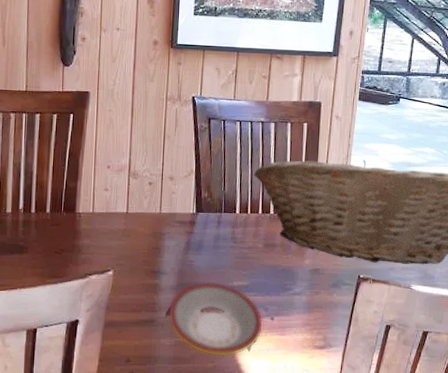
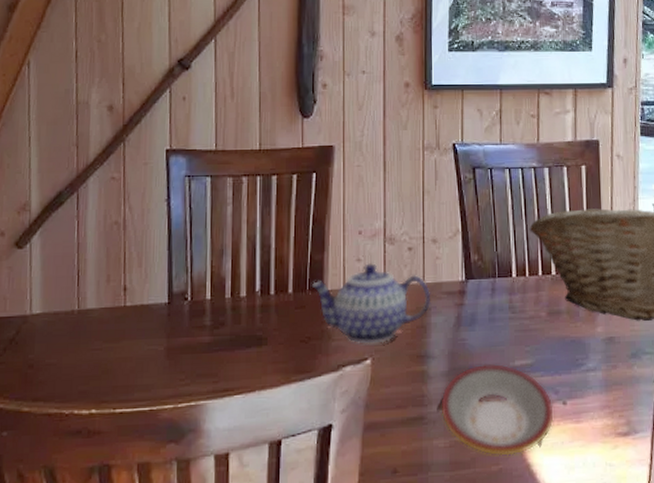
teapot: none [65,193,166,259] -> present [311,263,431,344]

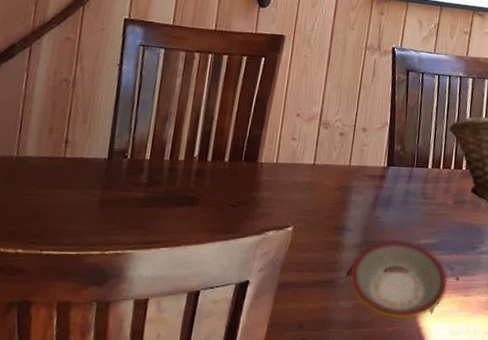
teapot: present [311,263,431,344] -> none [246,143,355,214]

